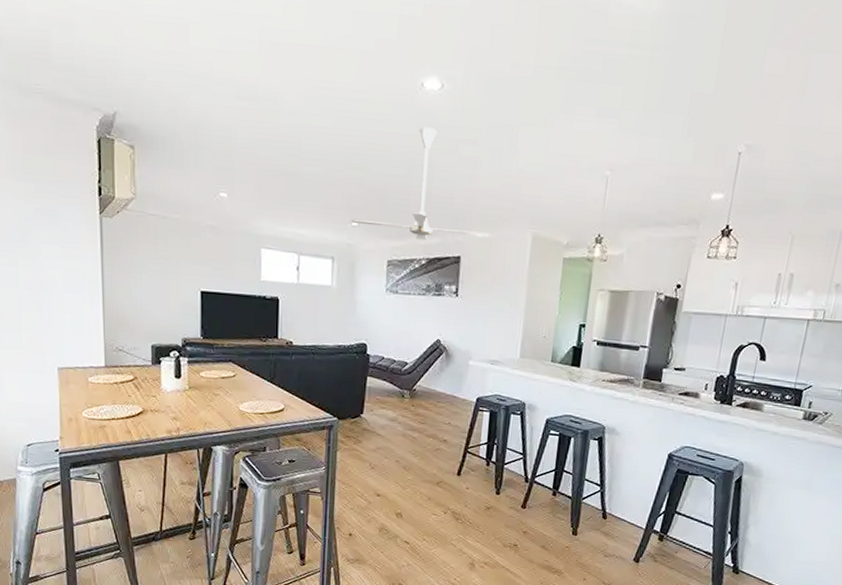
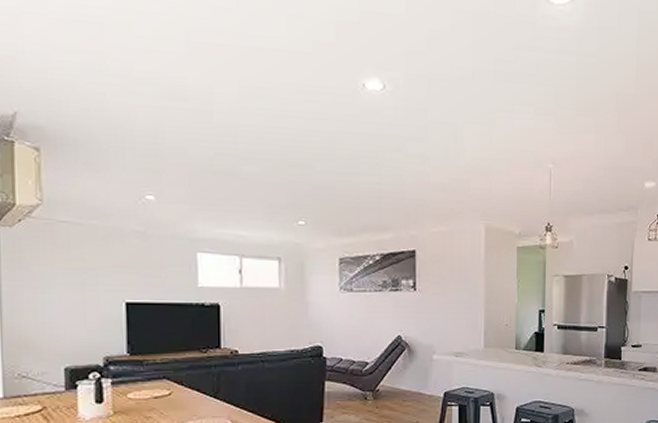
ceiling fan: present [351,126,490,240] -> none [298,125,443,236]

